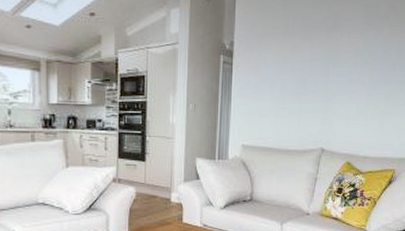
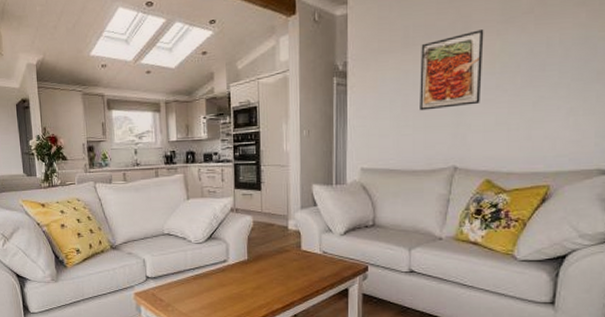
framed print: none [295,28,351,95] -> present [420,30,484,111]

